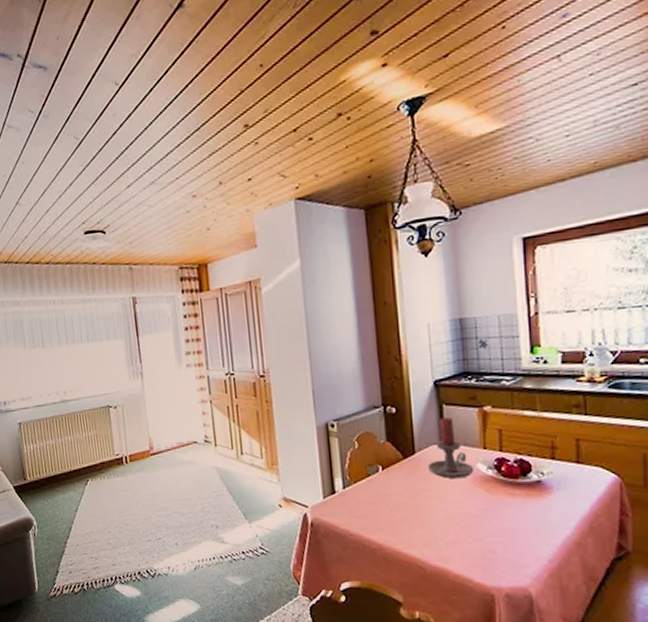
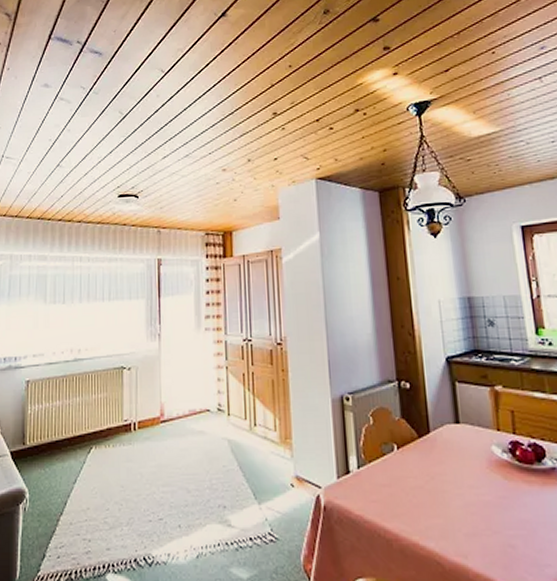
candle holder: present [427,417,475,479] -> none [442,396,490,462]

